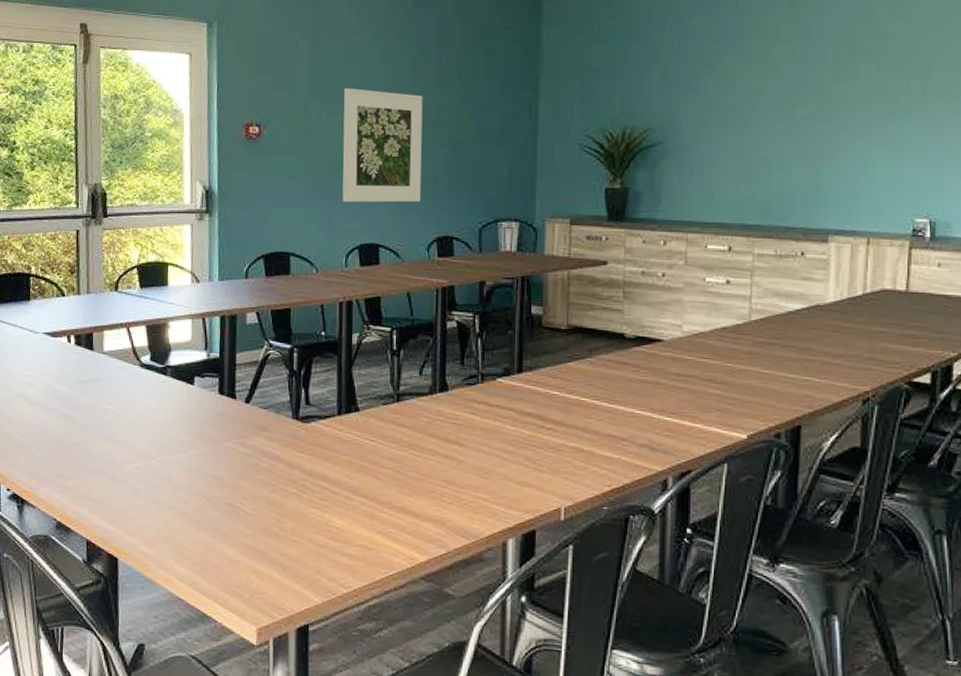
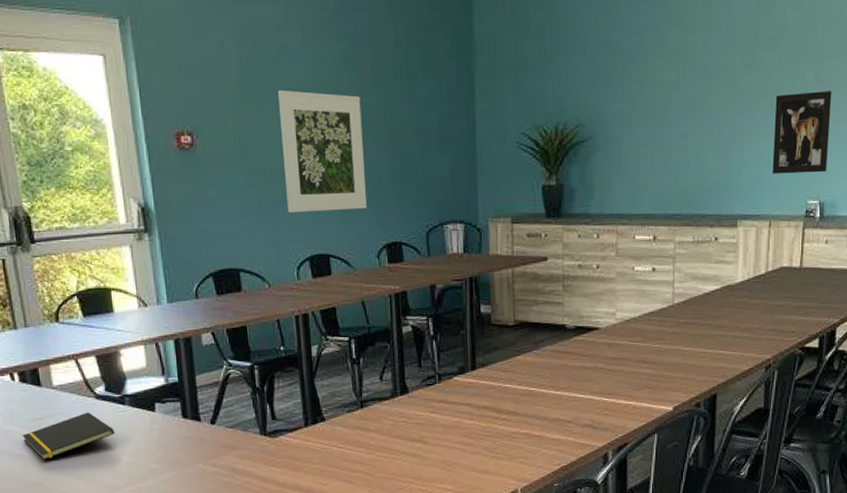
notepad: none [69,379,154,422] -> present [22,412,115,460]
wall art: none [871,103,943,189] -> present [772,91,832,174]

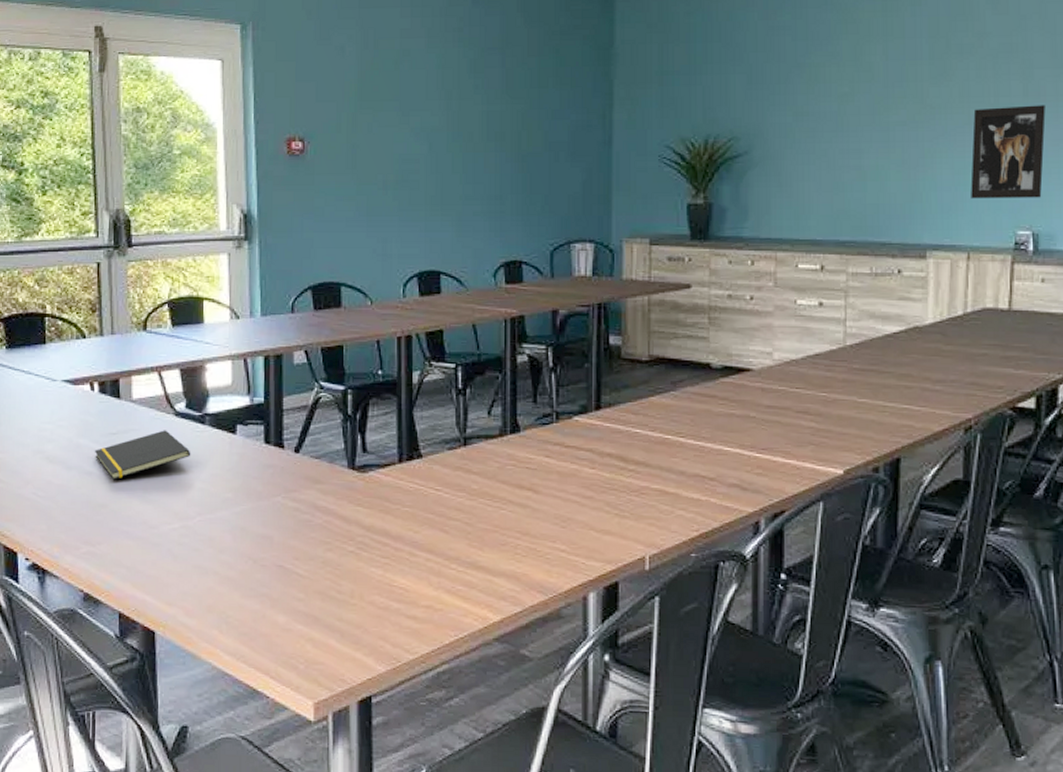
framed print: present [277,89,367,213] -> none [397,96,485,225]

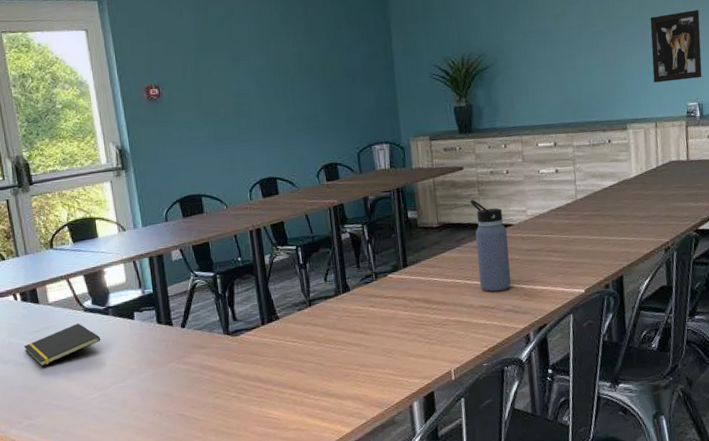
water bottle: none [696,329,743,458] -> present [470,199,511,292]

